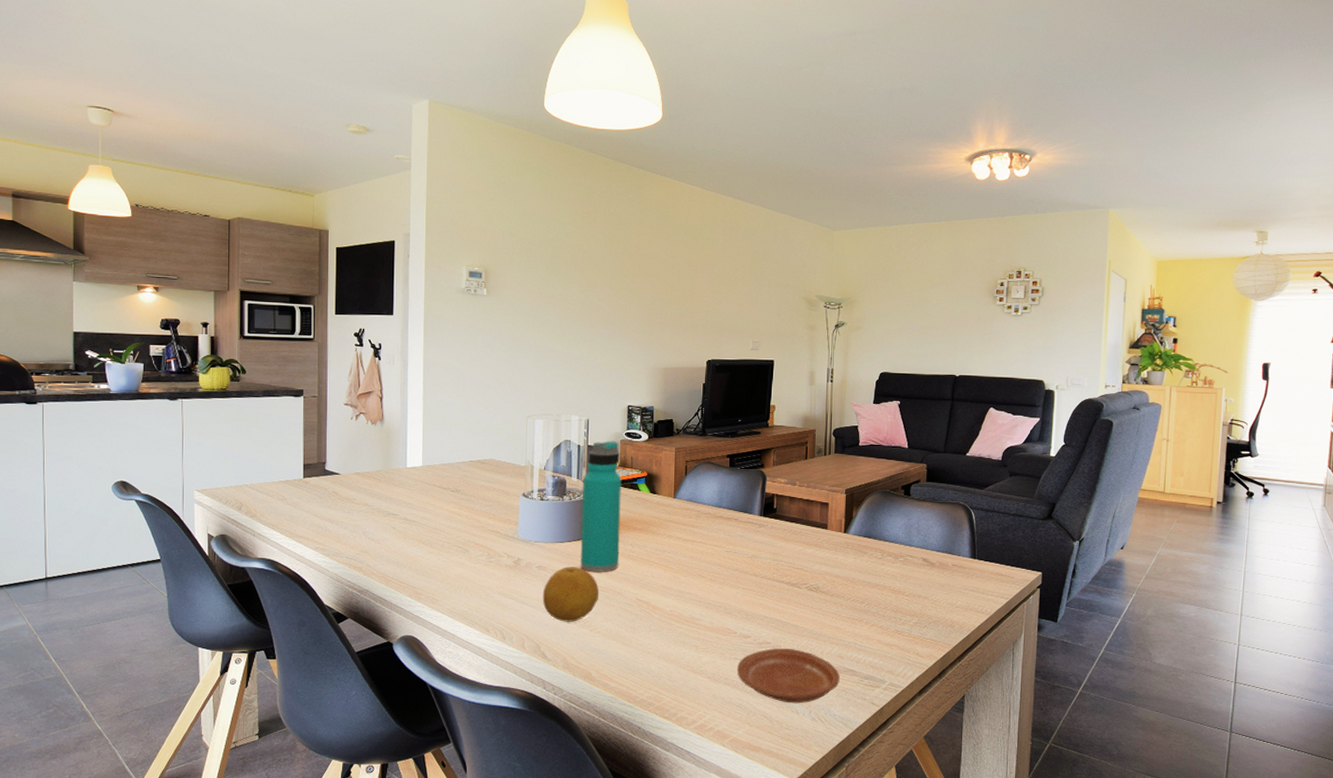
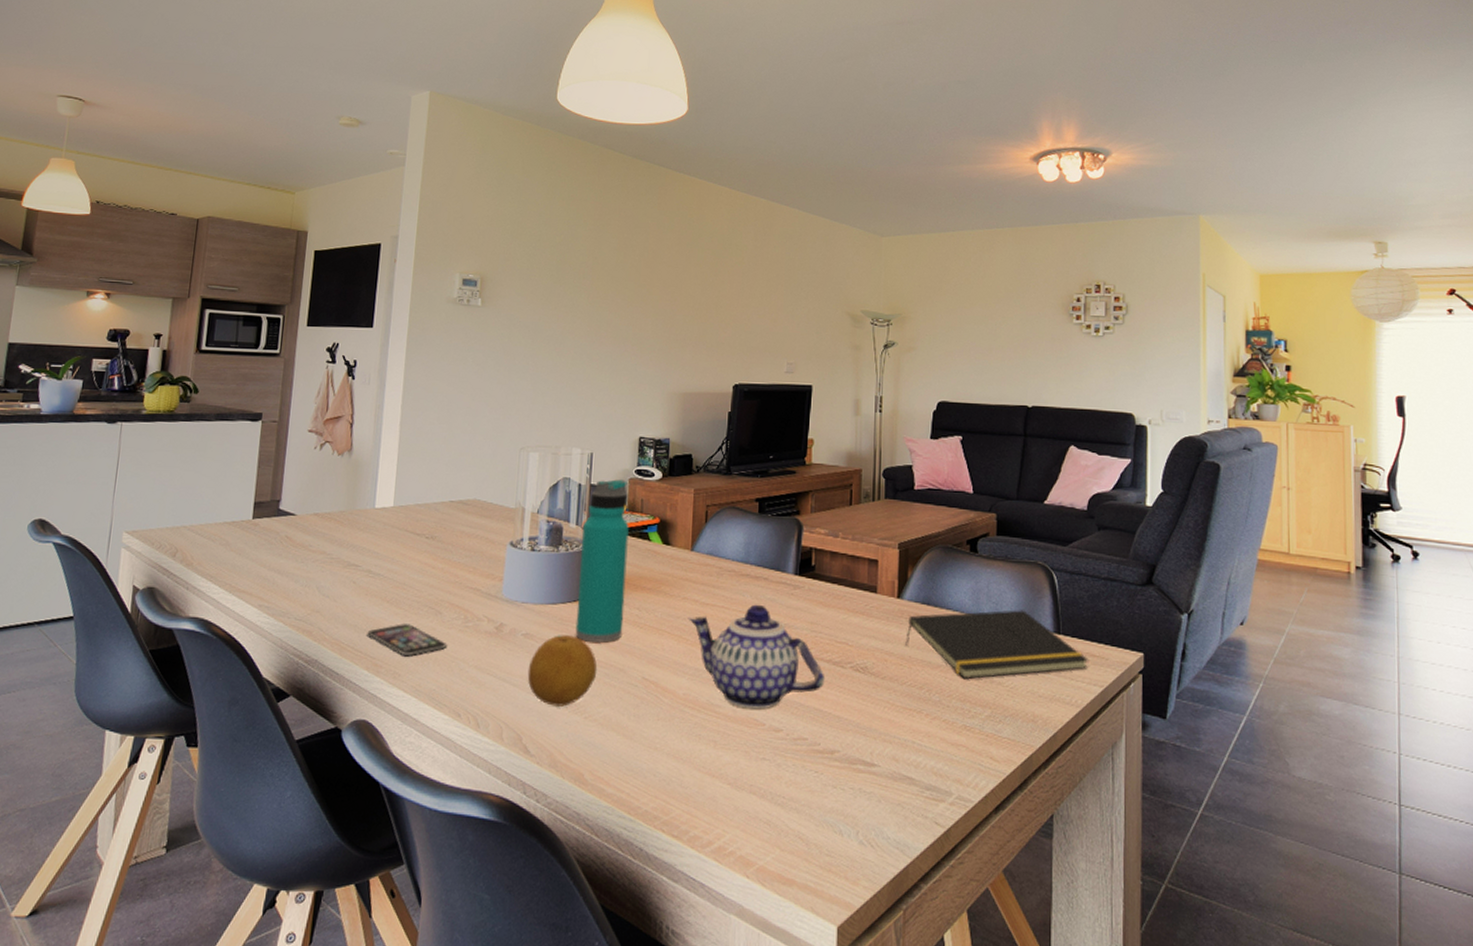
smartphone: none [408,560,475,586] -> present [367,624,448,657]
teapot: none [672,540,785,621] -> present [687,604,825,710]
plate: present [736,648,840,704] -> none [764,746,894,821]
notepad: none [850,540,998,595] -> present [905,610,1089,680]

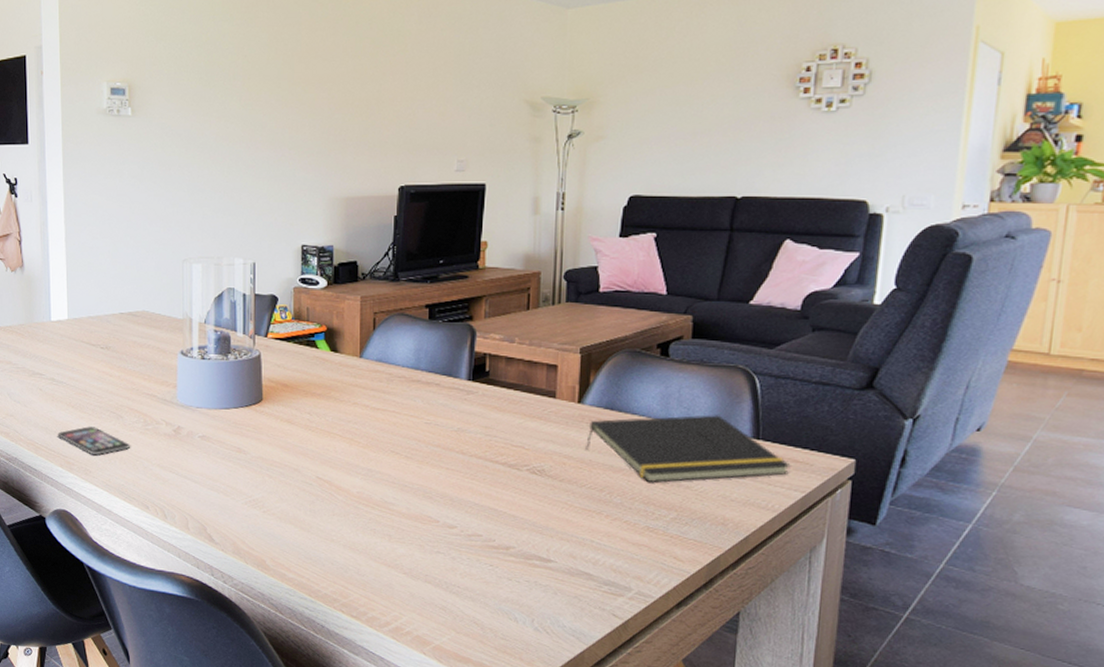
fruit: present [527,635,598,707] -> none [207,437,273,502]
water bottle: present [575,479,629,643] -> none [249,288,296,445]
teapot: present [687,604,825,710] -> none [358,409,500,508]

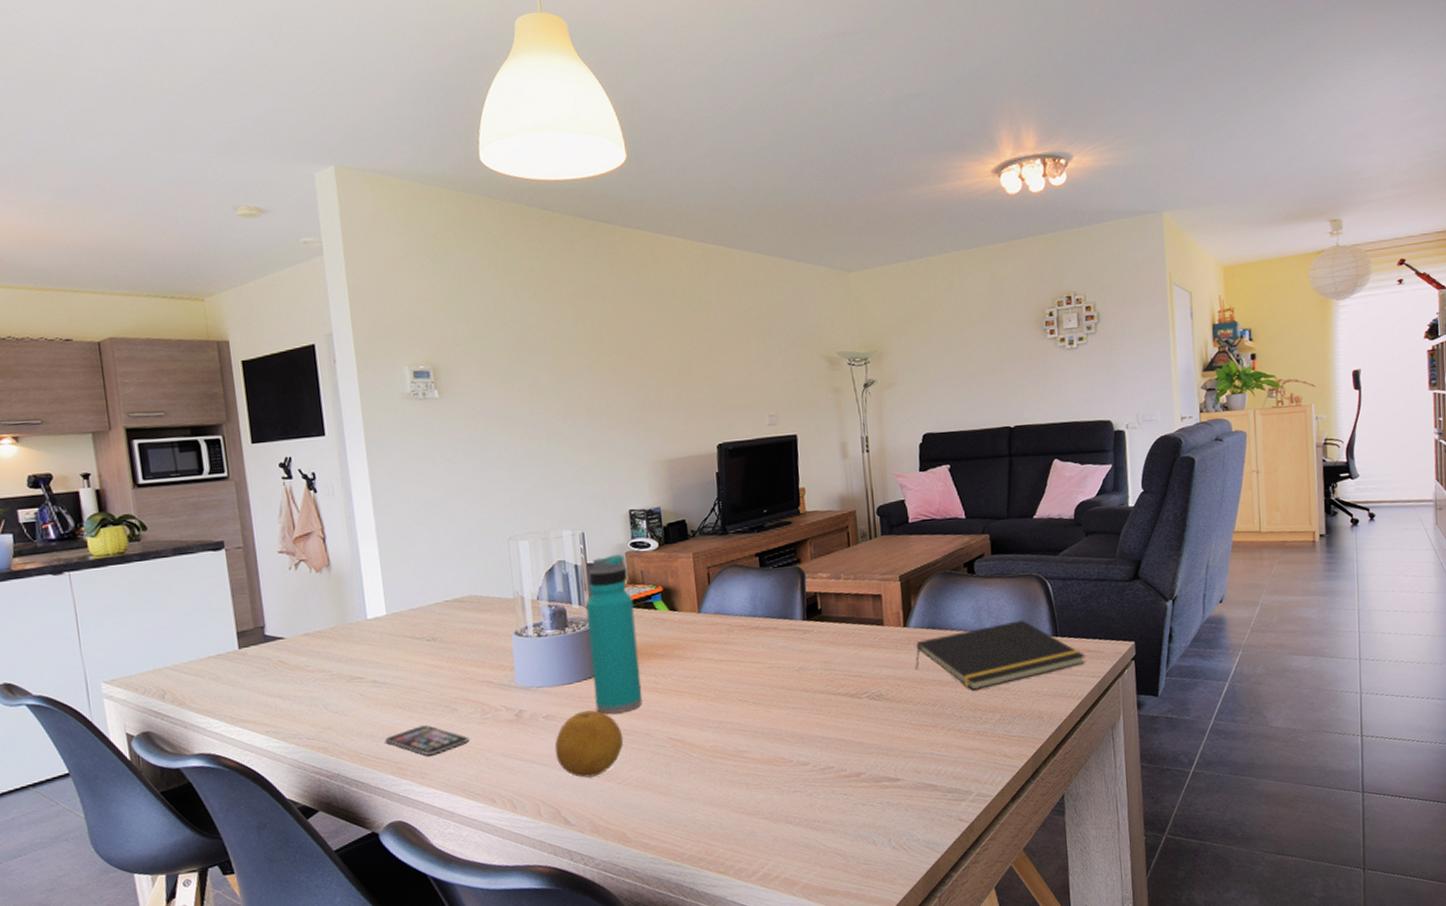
fruit: none [207,437,273,502] -> present [554,710,624,778]
water bottle: none [249,288,296,445] -> present [586,554,643,714]

